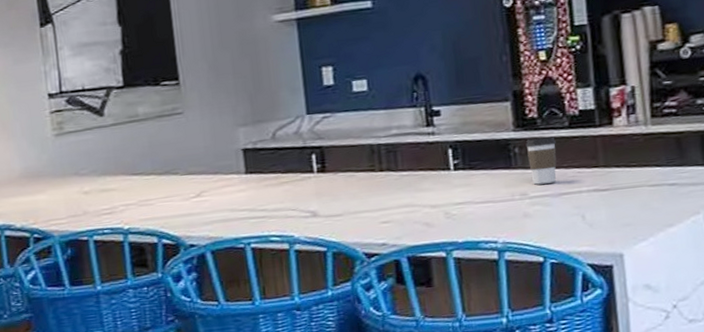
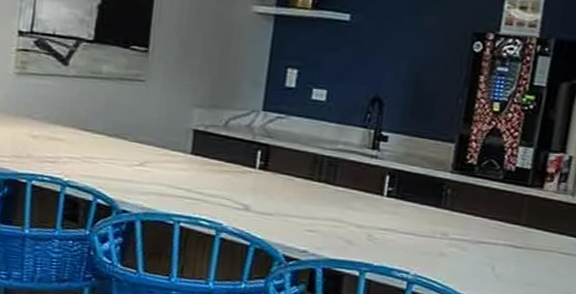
coffee cup: present [525,137,557,185] -> none [456,183,488,230]

